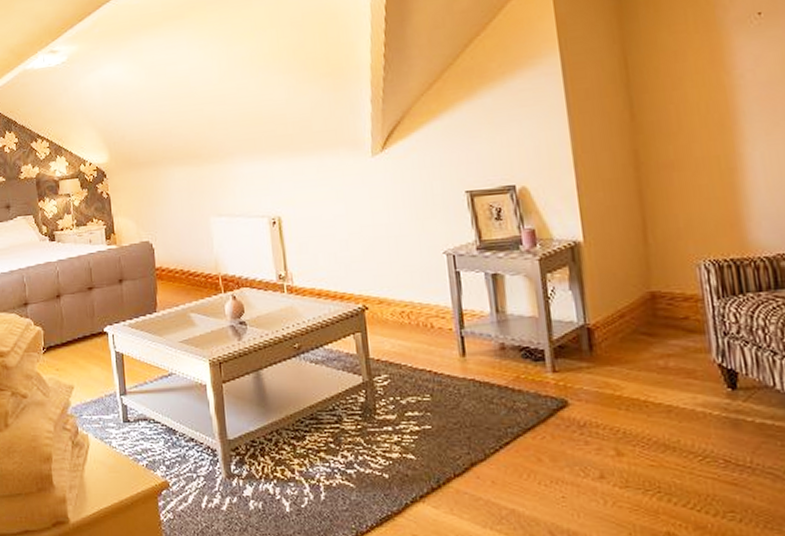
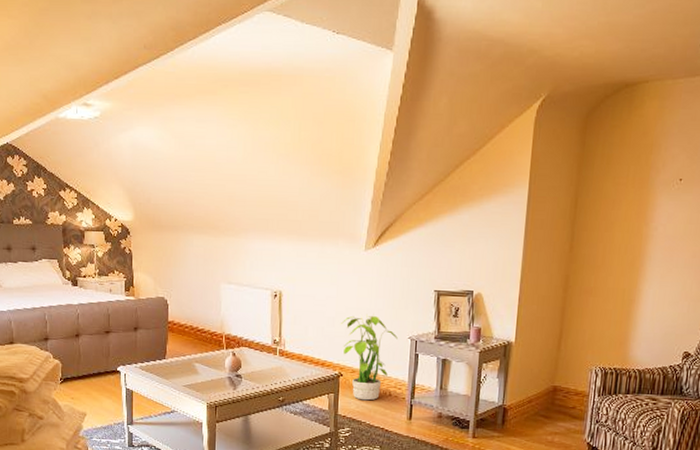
potted plant: none [355,229,430,338] -> present [340,314,398,401]

